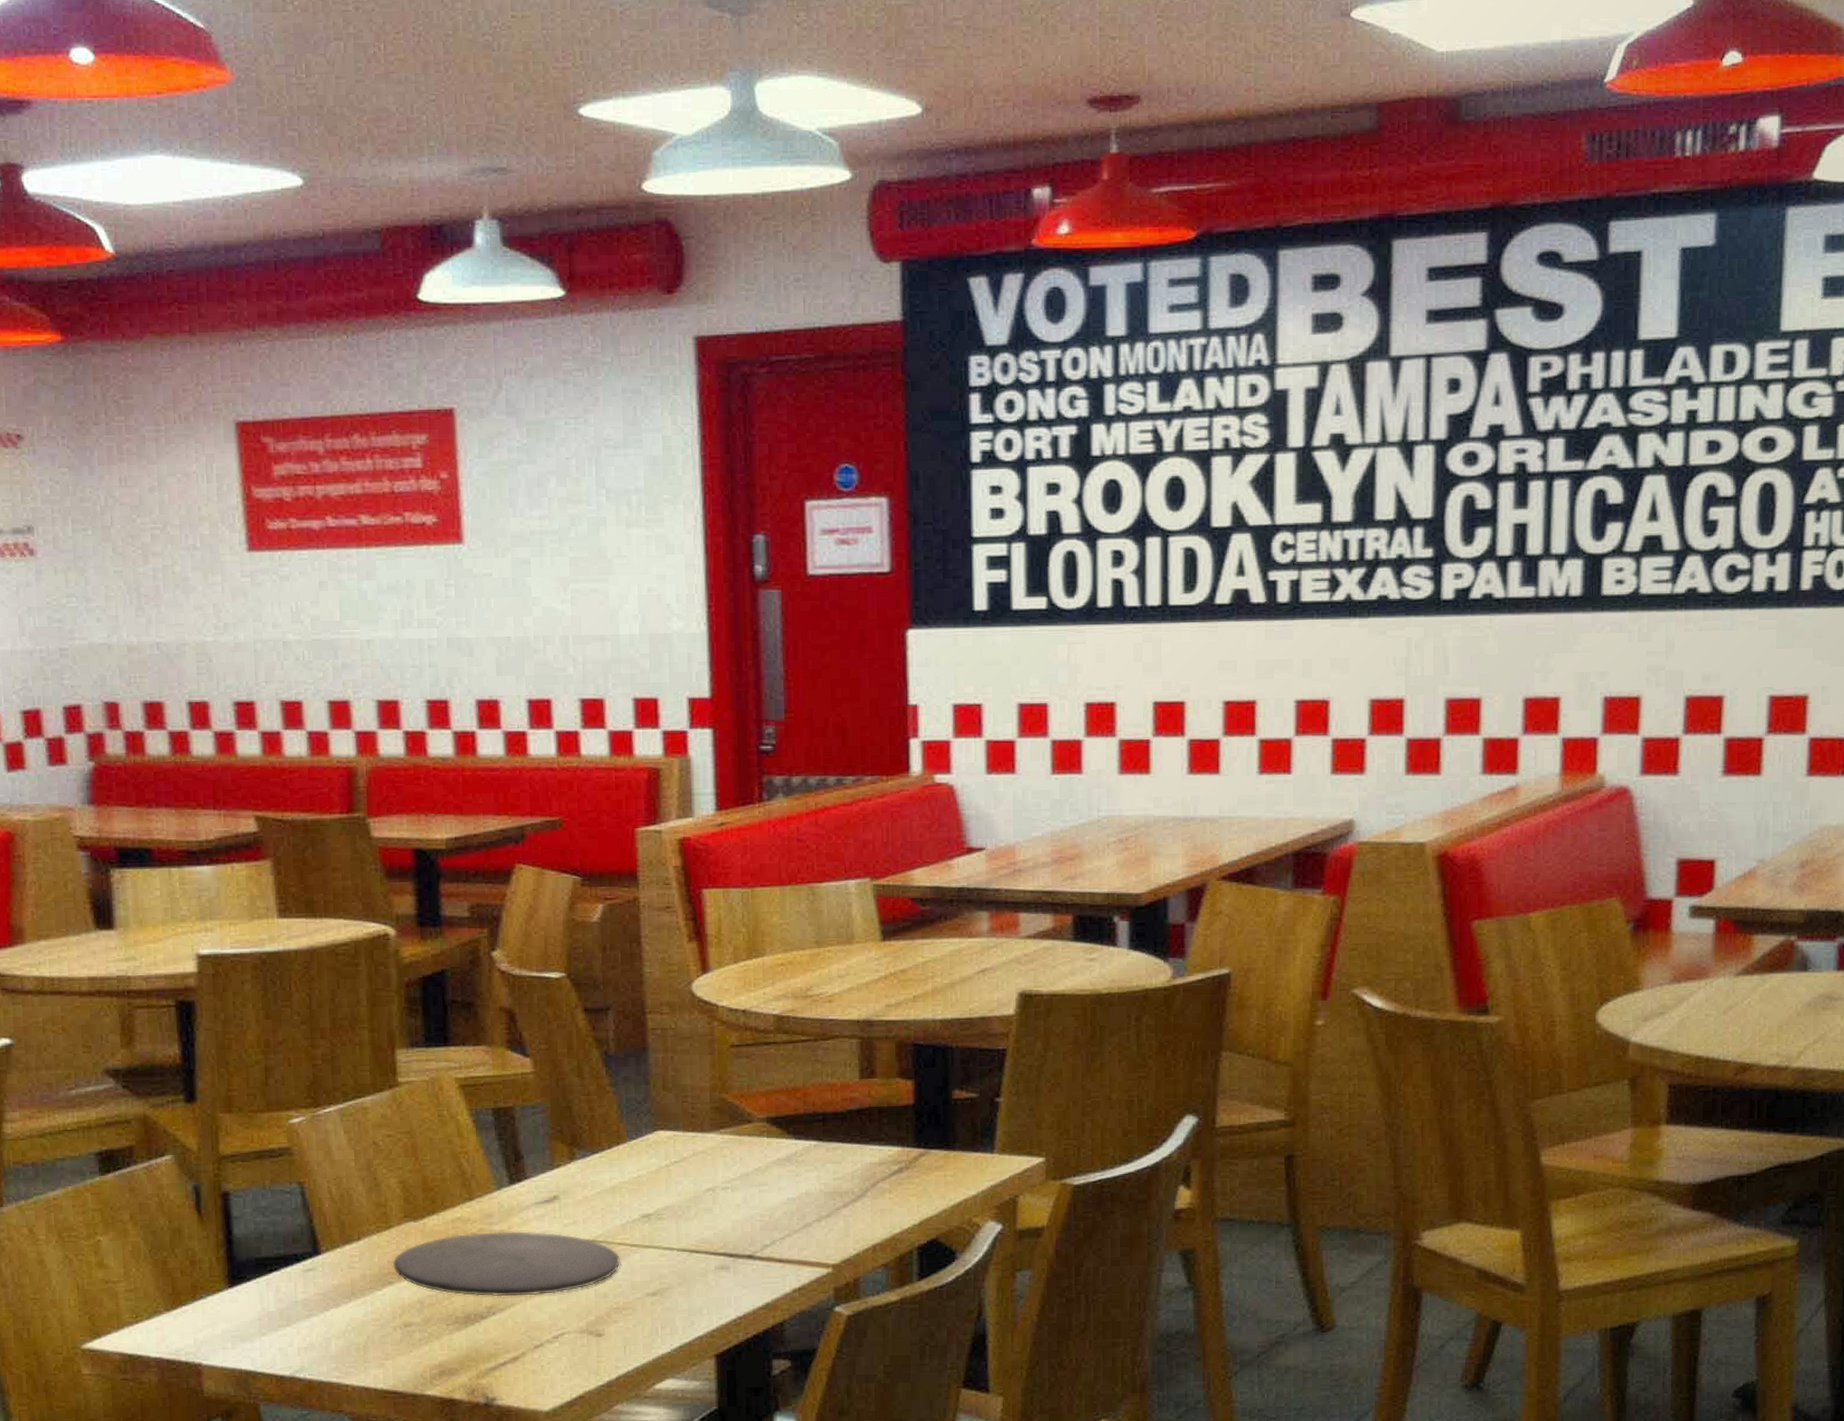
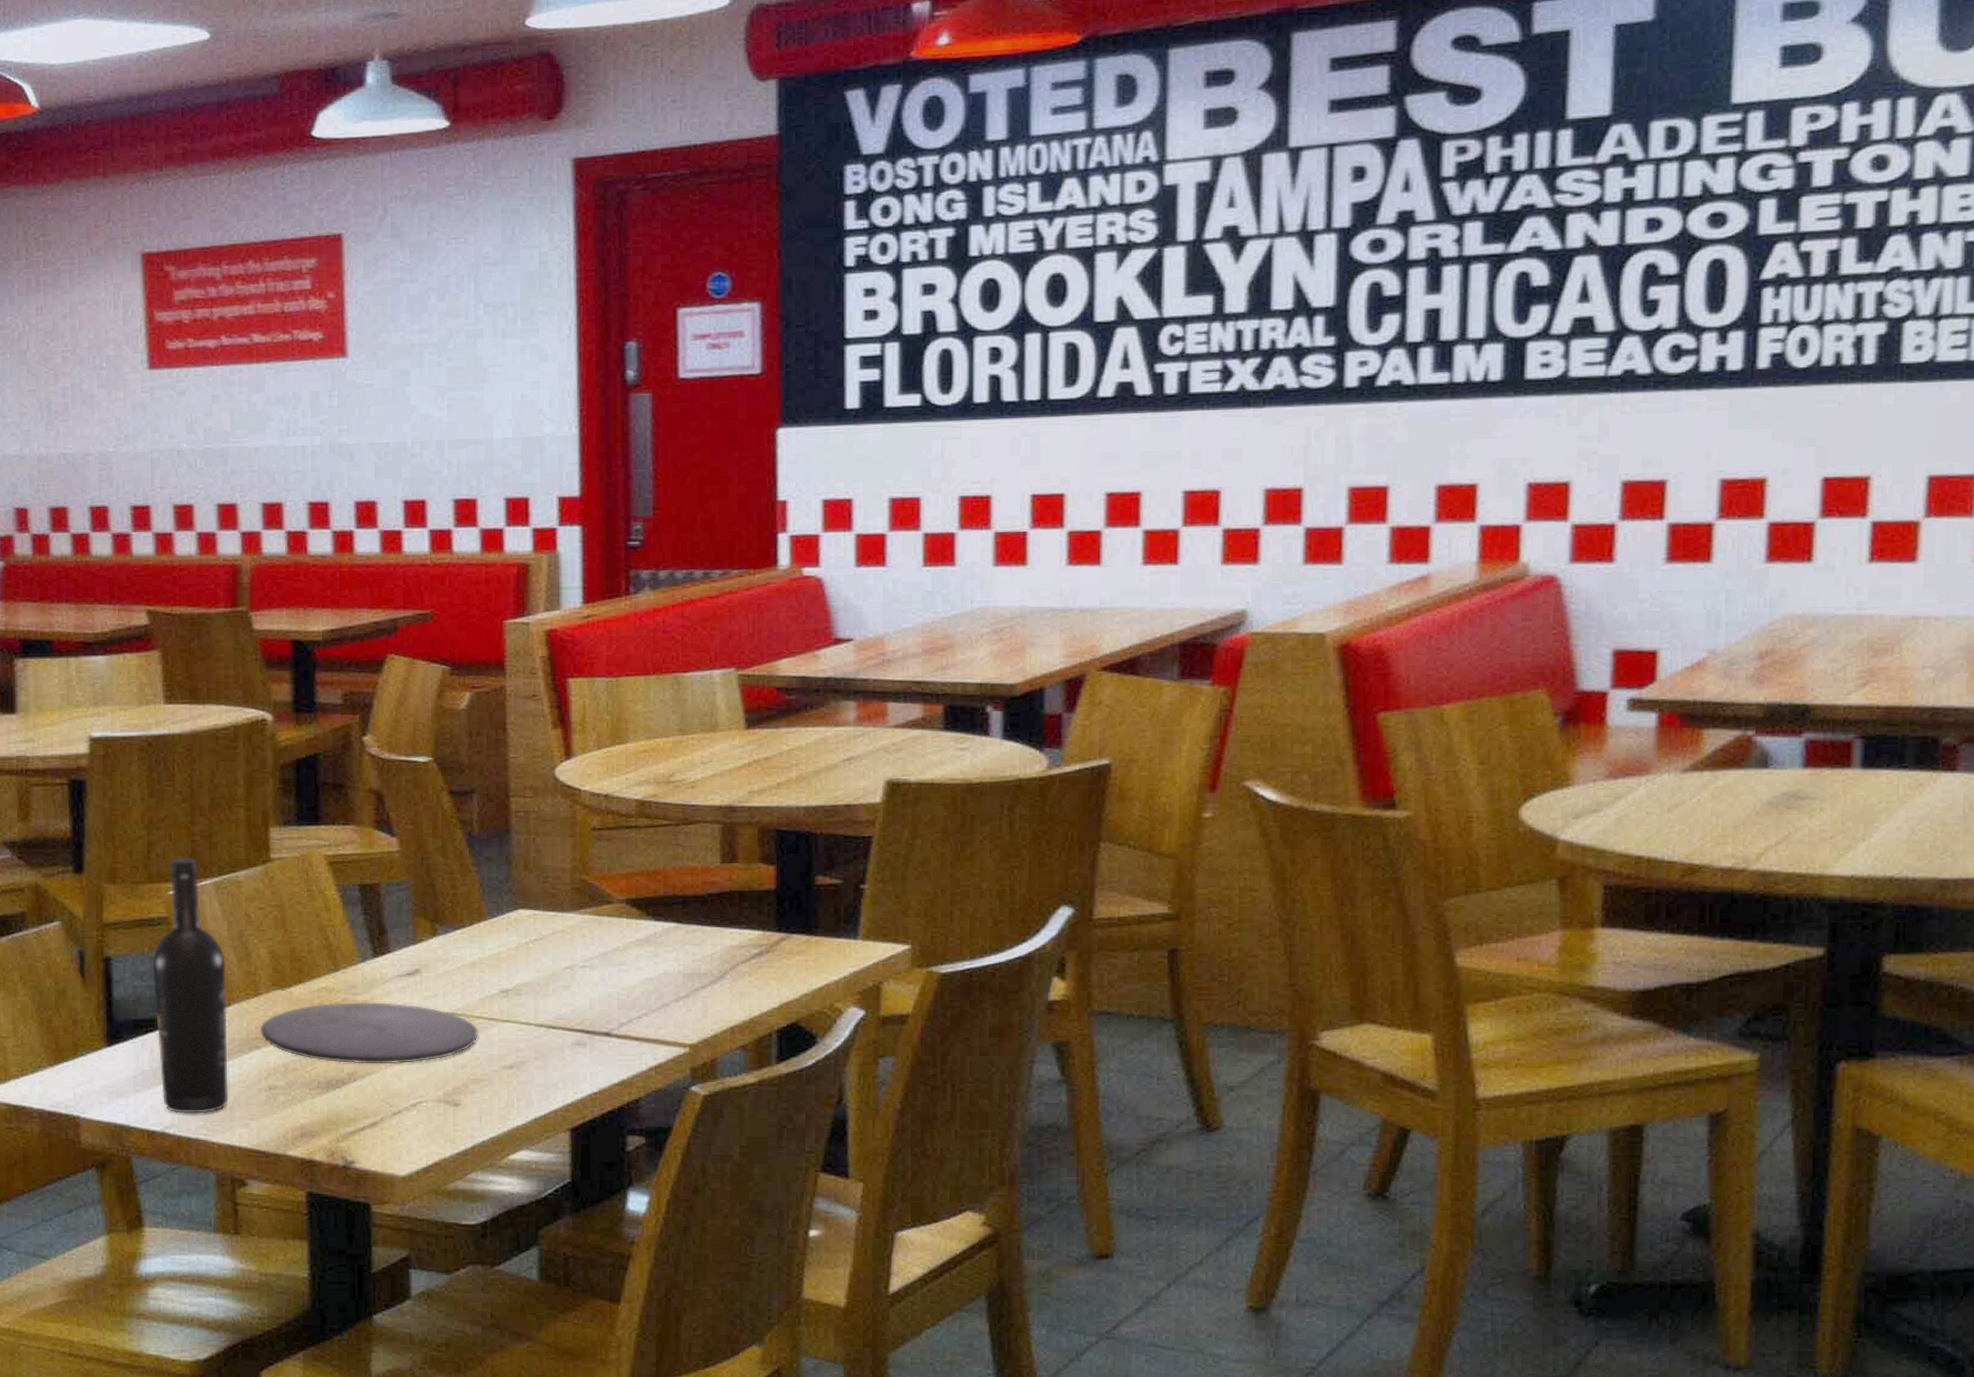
wine bottle: none [274,1084,361,1356] -> present [152,858,228,1114]

